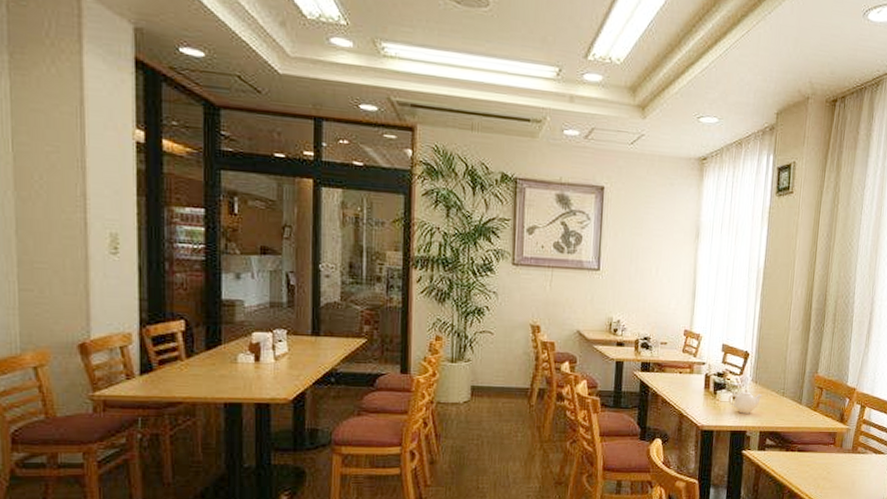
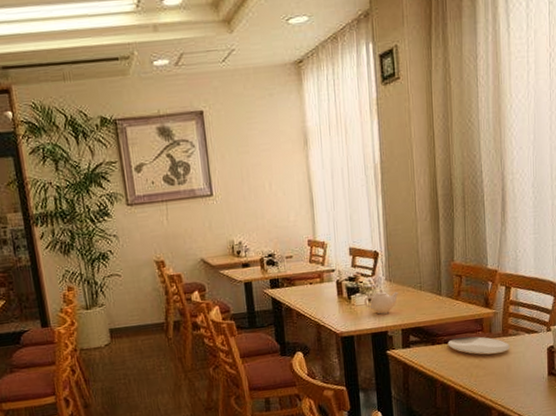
plate: none [800,448,857,469] -> present [448,336,510,355]

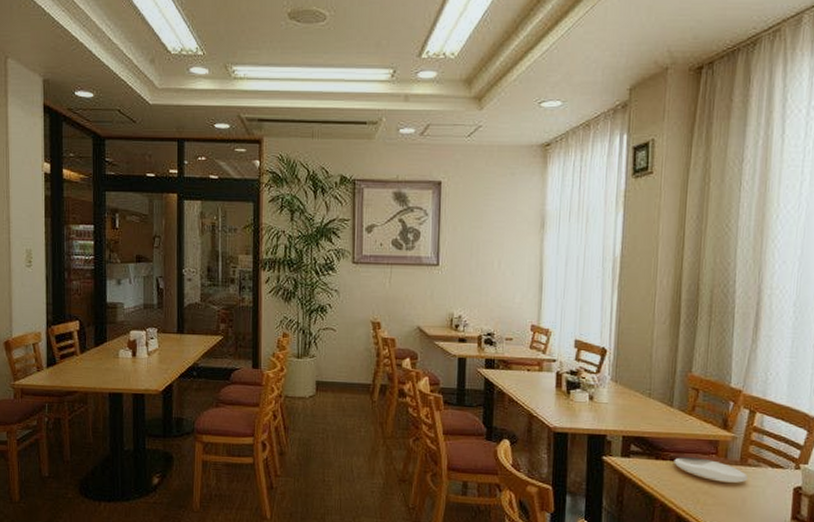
teapot: present [364,288,399,315] -> none [584,388,624,416]

